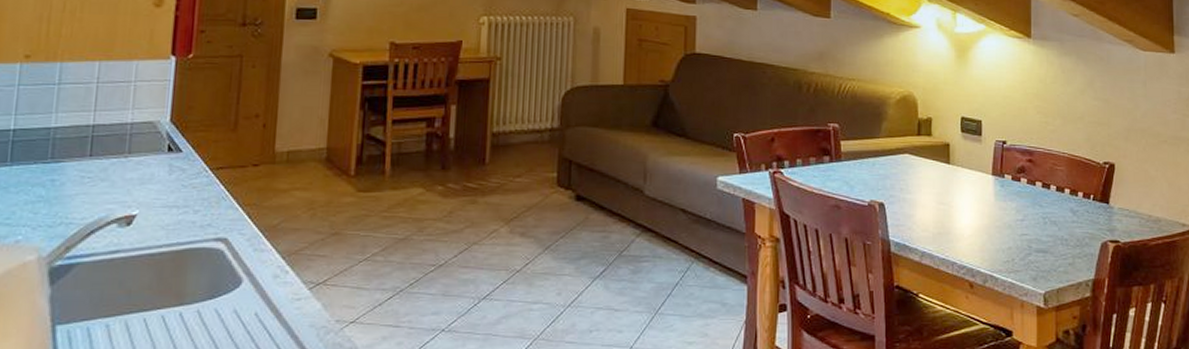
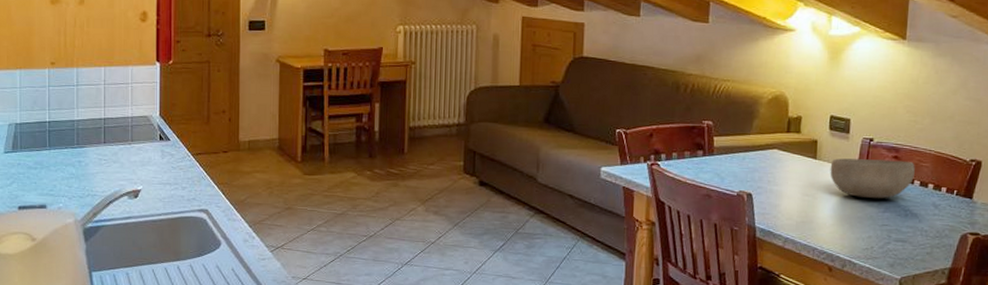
bowl: none [964,163,1050,206] -> present [830,158,915,199]

